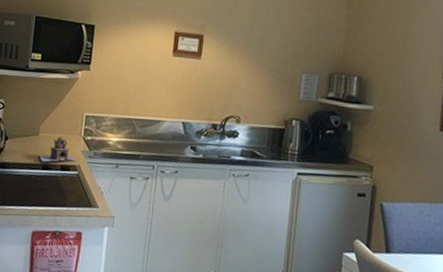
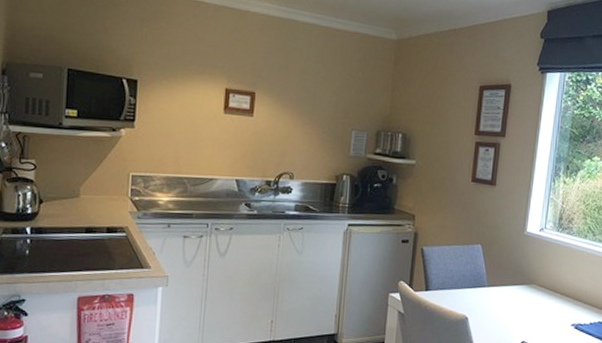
teapot: present [39,136,76,163] -> none [81,198,123,226]

